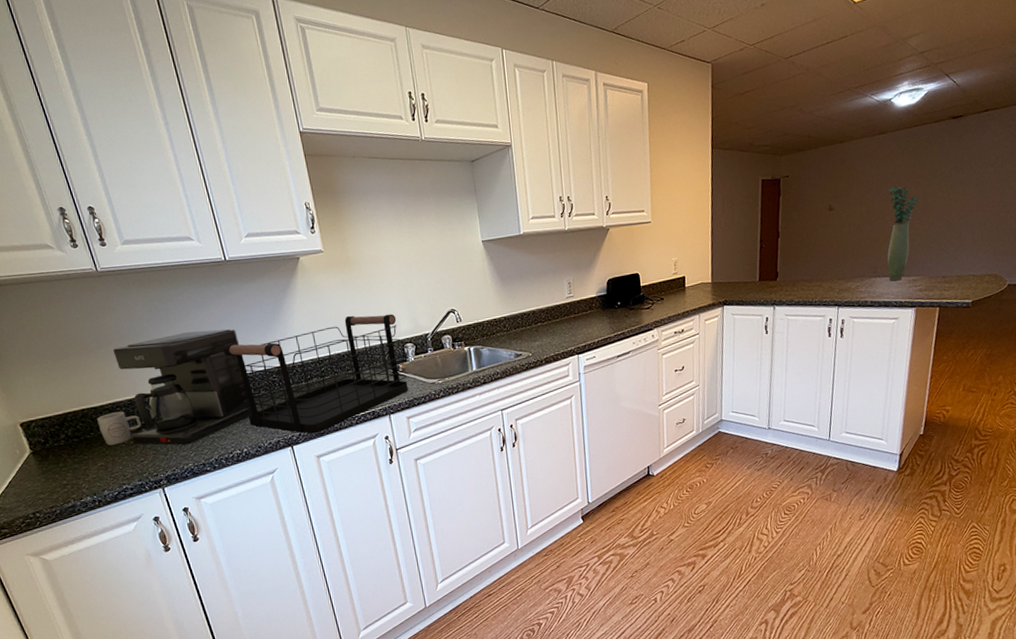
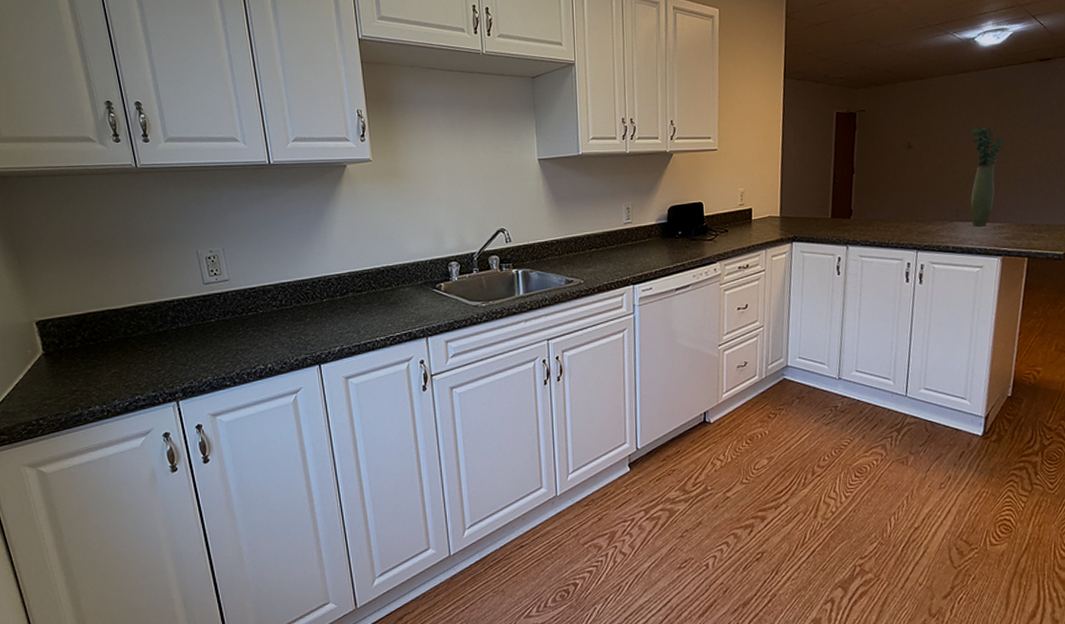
mug: present [97,412,142,446] -> none [117,316,163,351]
coffee maker: present [112,329,258,446] -> none [142,235,287,356]
dish rack: present [223,314,409,434] -> none [257,228,449,353]

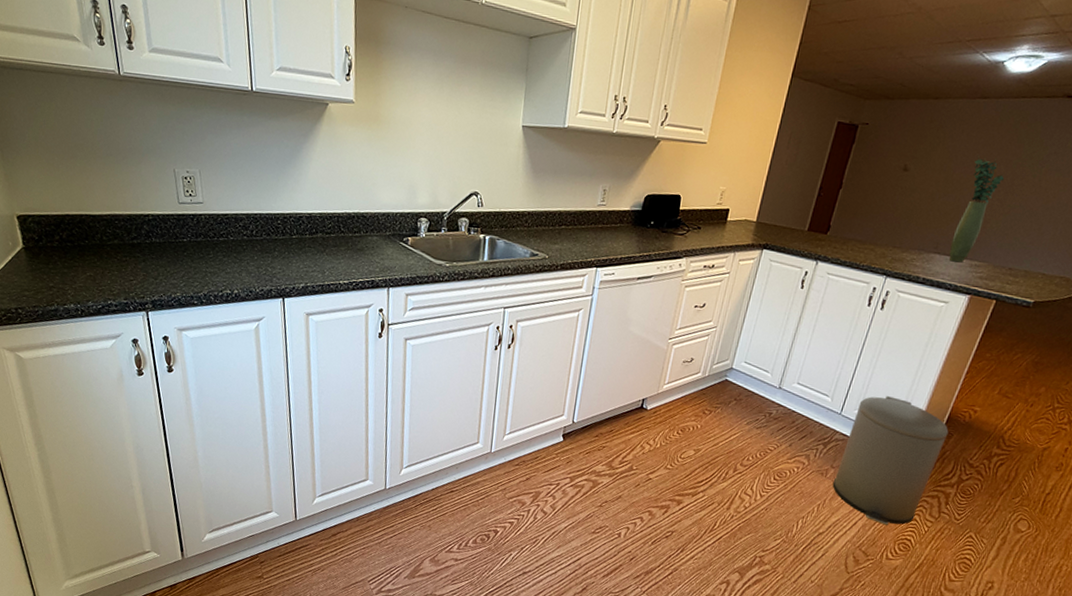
pedal bin: none [915,370,1018,509] -> present [832,396,949,526]

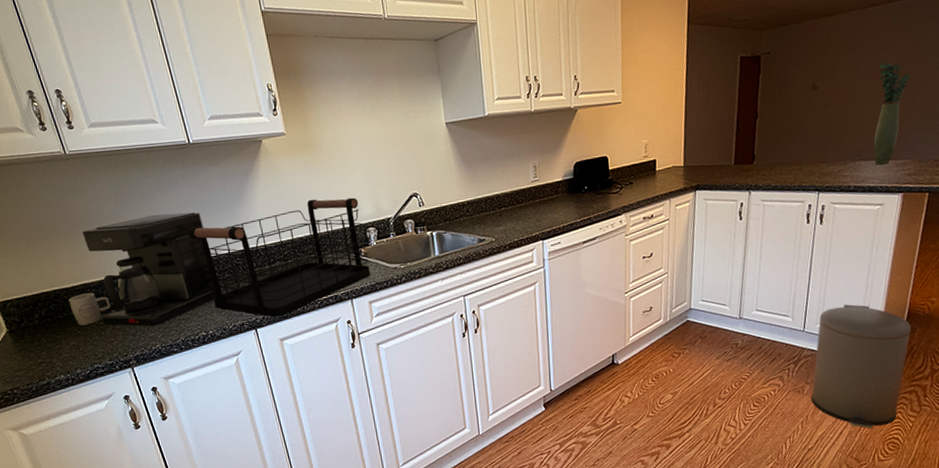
mug: none [93,224,138,258] -> present [68,293,111,326]
coffee maker: none [121,157,256,274] -> present [82,212,222,327]
dish rack: none [232,175,416,291] -> present [188,197,371,317]

